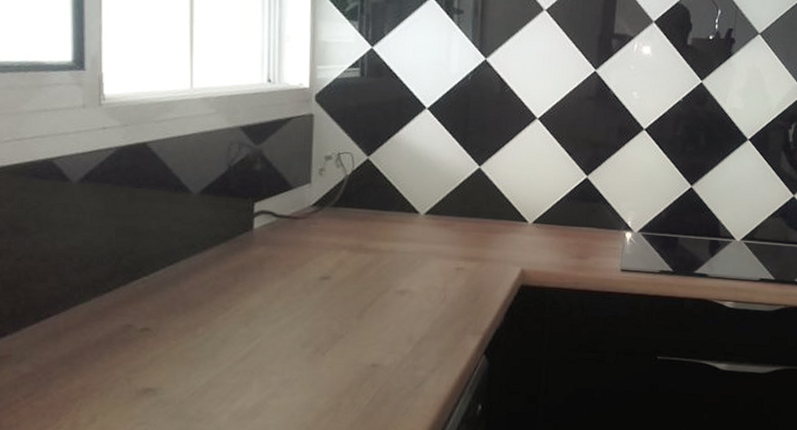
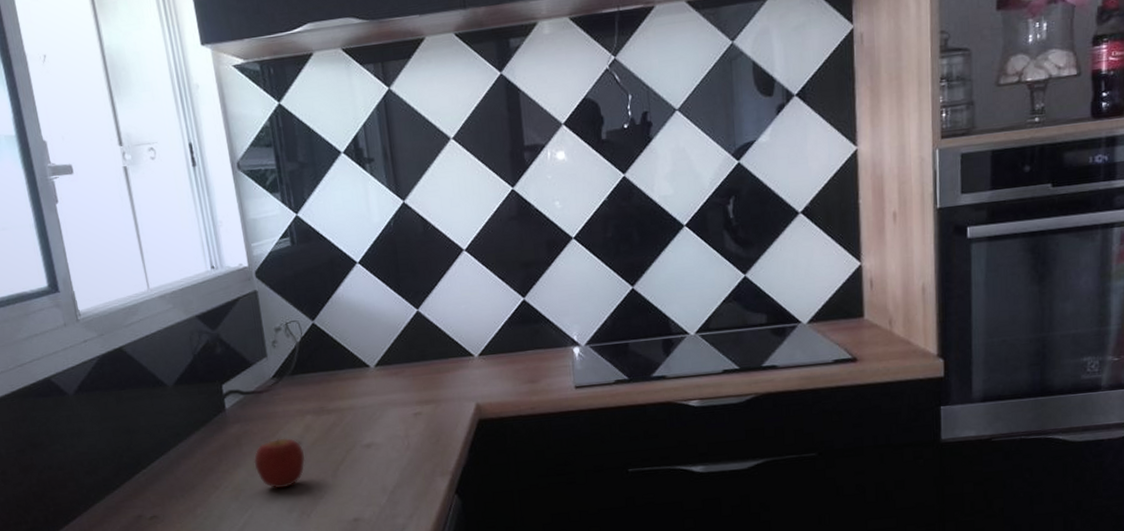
apple: none [273,269,332,321] -> present [253,438,306,489]

